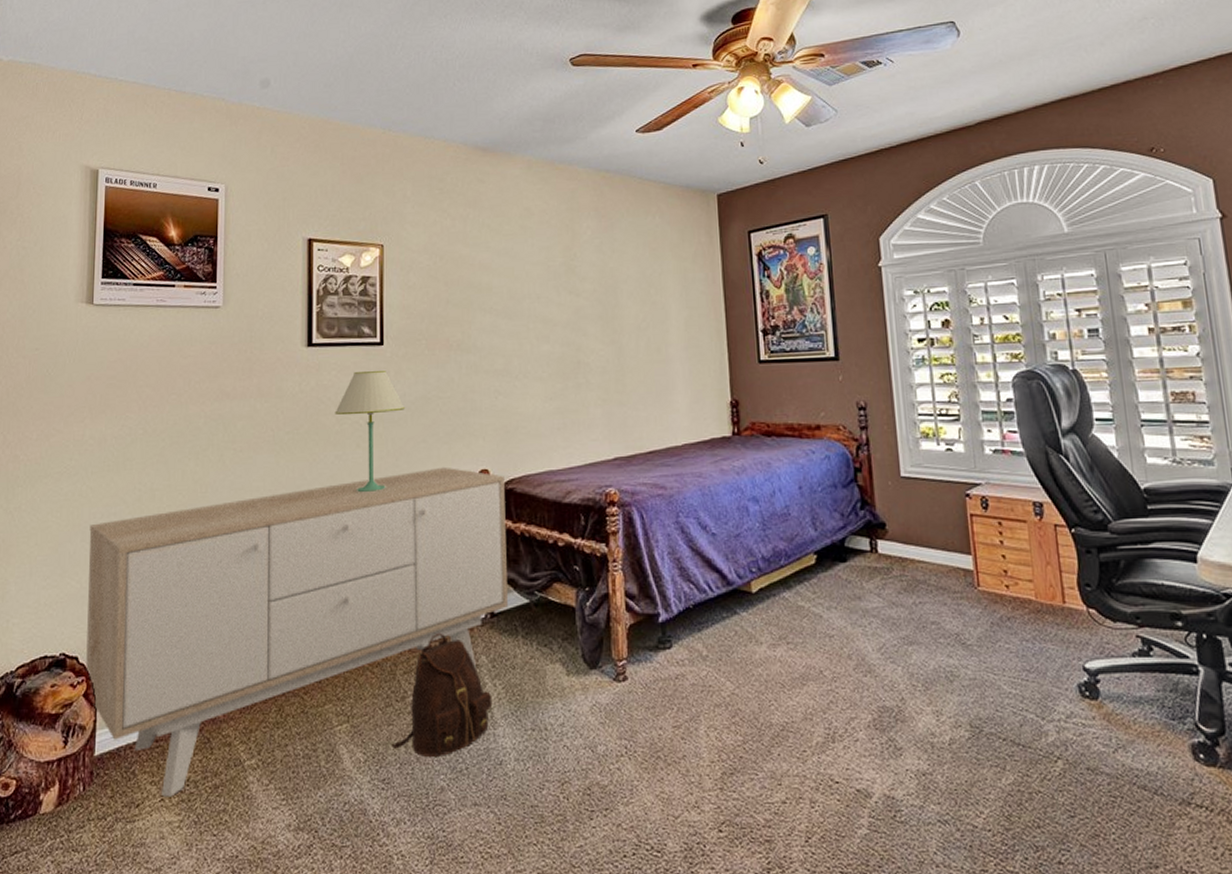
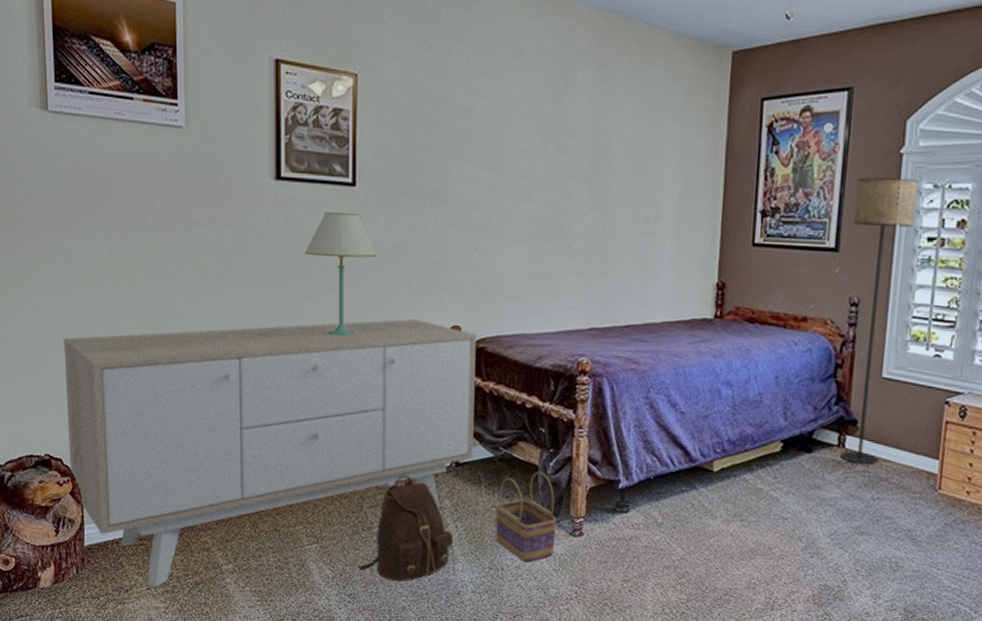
basket: none [534,613,599,716] -> present [495,472,556,562]
floor lamp: none [845,288,913,569] -> present [840,177,919,465]

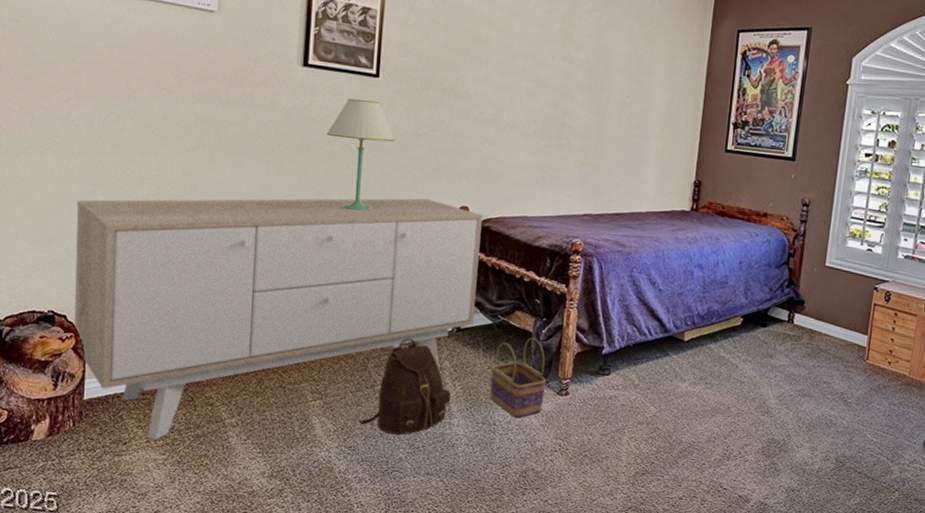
floor lamp: present [840,177,919,465] -> none [789,101,860,339]

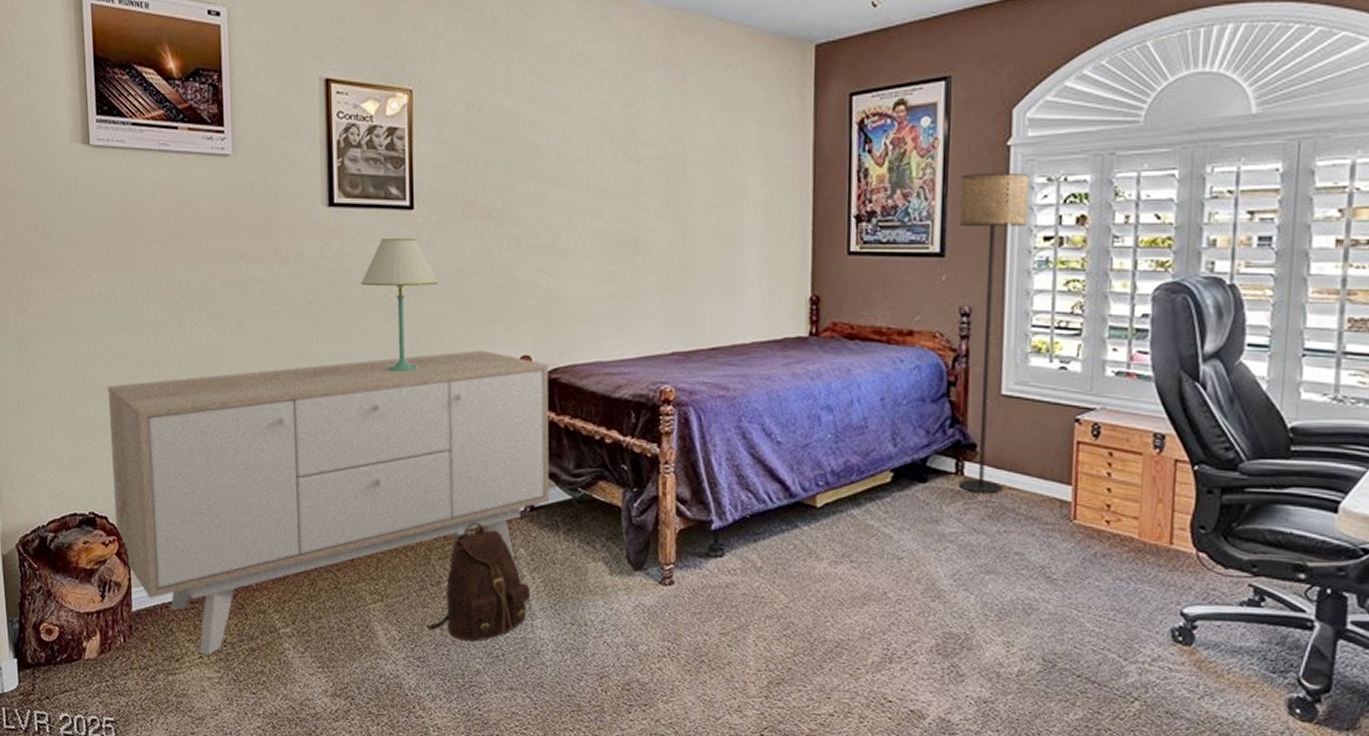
basket: present [490,338,546,418] -> none [575,514,643,615]
floor lamp: none [789,101,860,339] -> present [959,174,1030,495]

